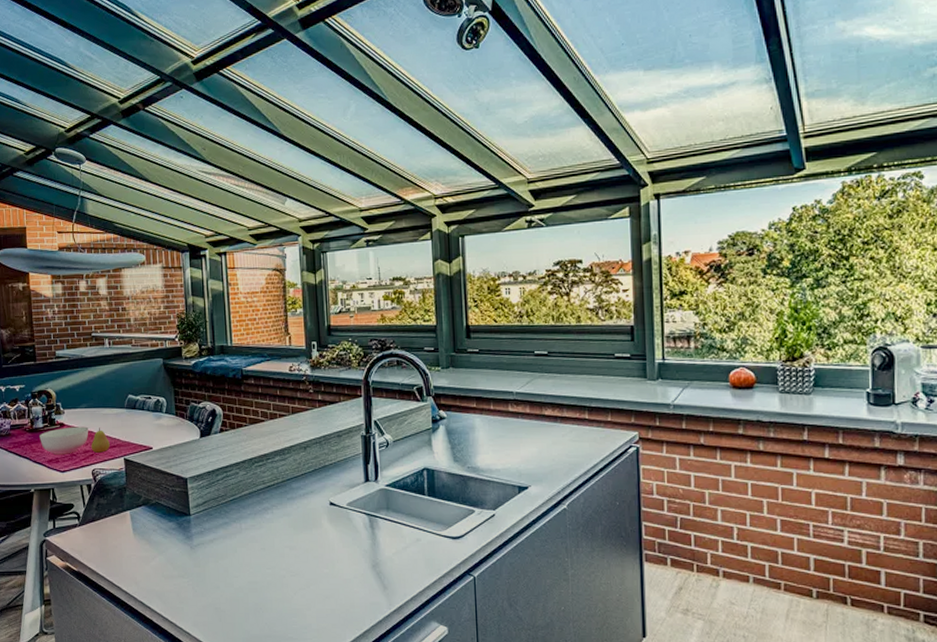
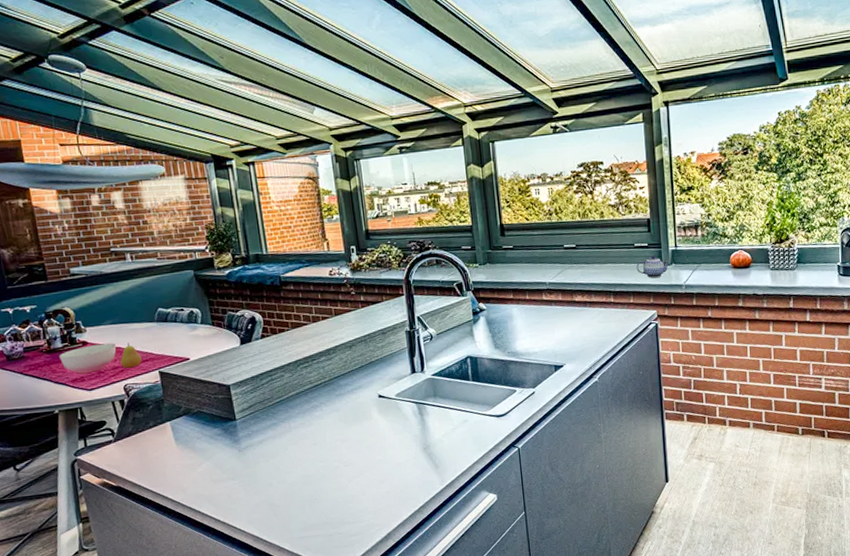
teapot: none [616,368,655,394] -> present [636,255,669,278]

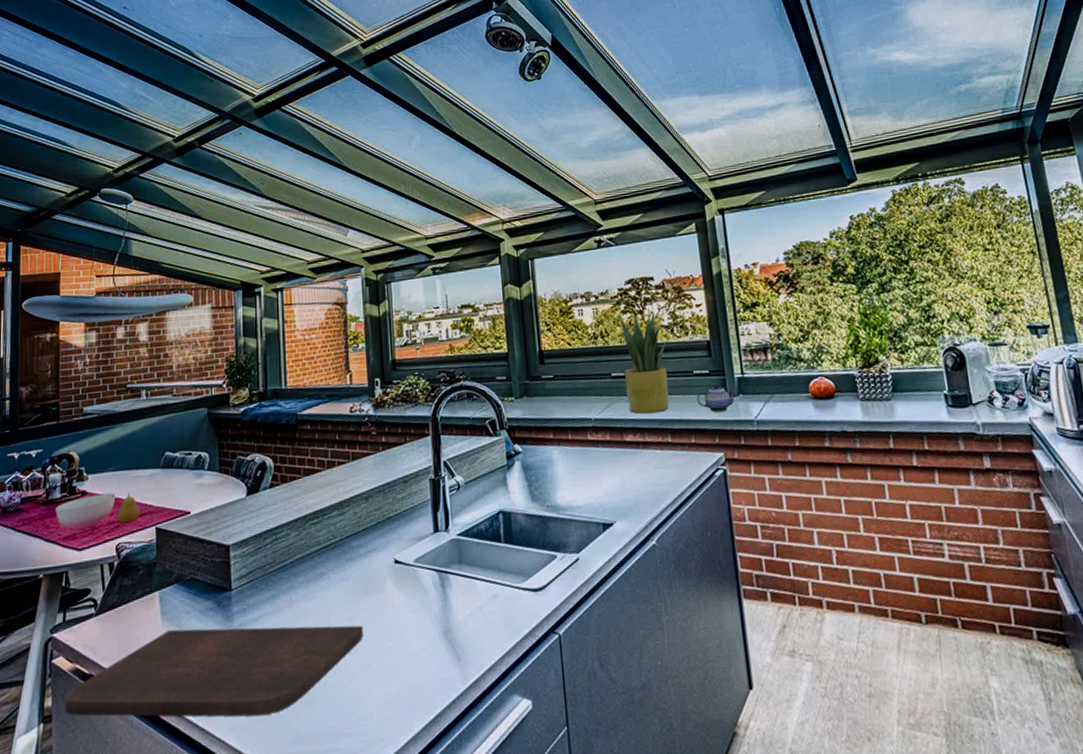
cutting board: none [98,444,356,517] -> present [64,625,363,717]
planter: none [572,189,615,279] -> present [619,308,670,414]

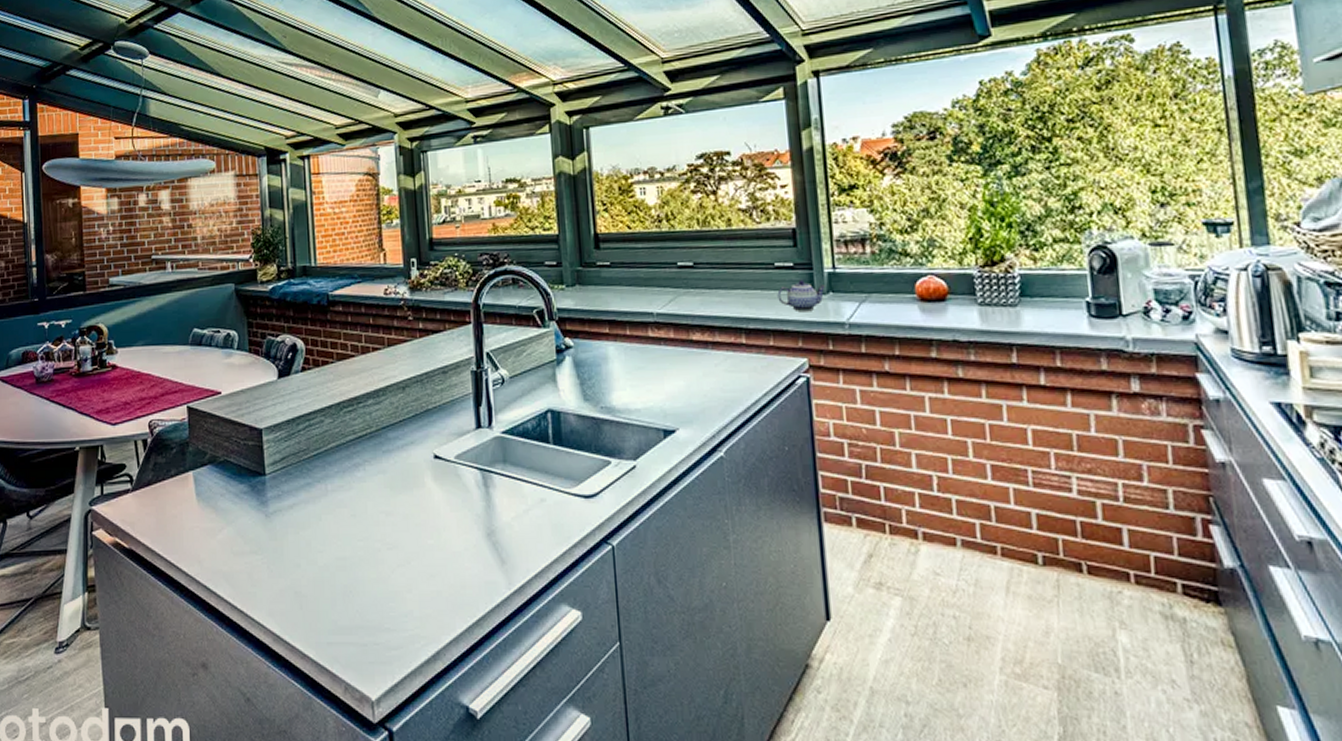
bowl: present [55,493,116,530] -> none [88,368,146,404]
cutting board: present [64,625,363,717] -> none [106,511,402,602]
fruit: present [117,493,140,524] -> none [148,369,170,400]
planter: present [619,308,670,414] -> none [688,188,747,310]

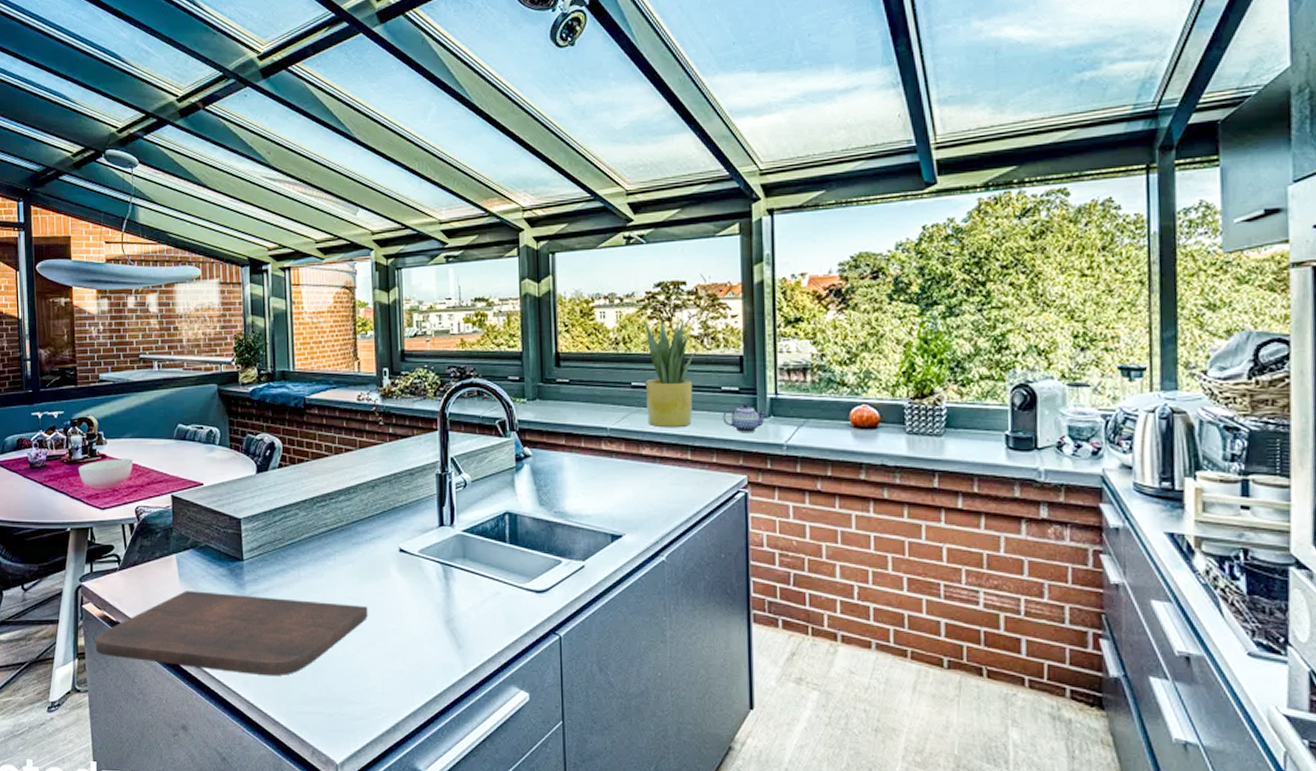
bowl: none [88,368,146,404] -> present [78,459,133,490]
cutting board: none [106,511,402,602] -> present [95,591,368,675]
planter: none [688,188,747,310] -> present [644,315,698,428]

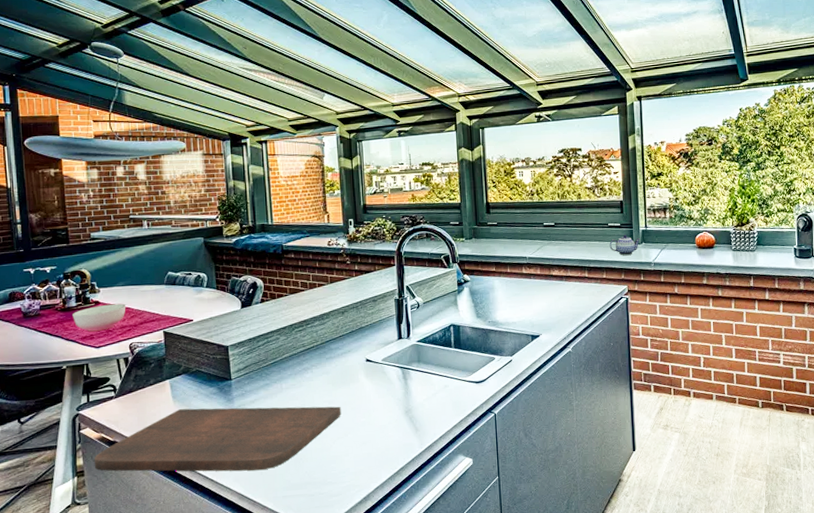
planter: present [644,315,698,428] -> none [552,173,591,255]

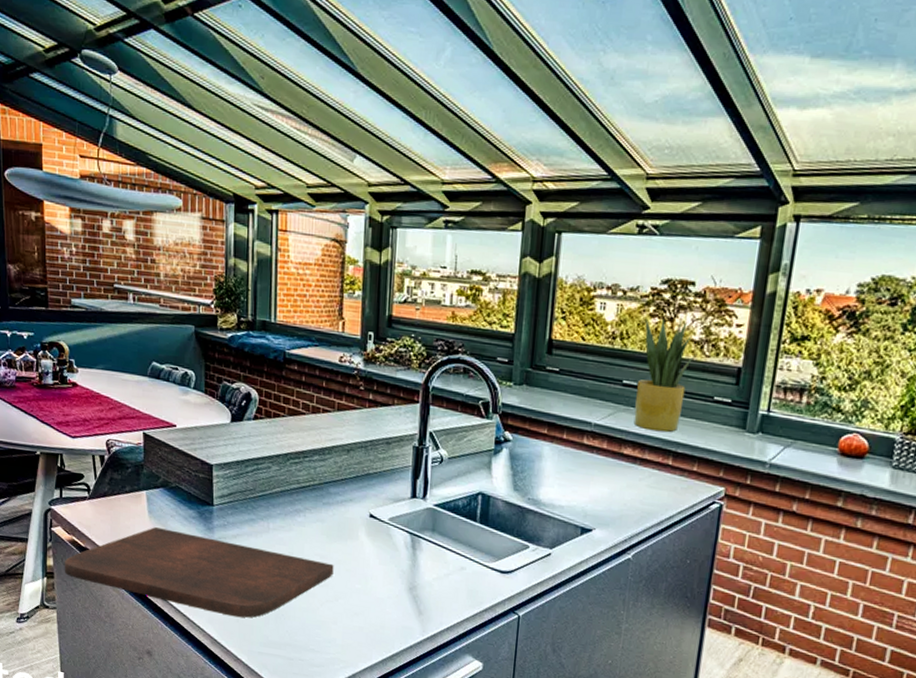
bowl: present [72,303,126,332] -> none [49,388,105,419]
planter: none [552,173,591,255] -> present [633,317,696,432]
teapot: present [609,234,640,255] -> none [710,416,756,446]

